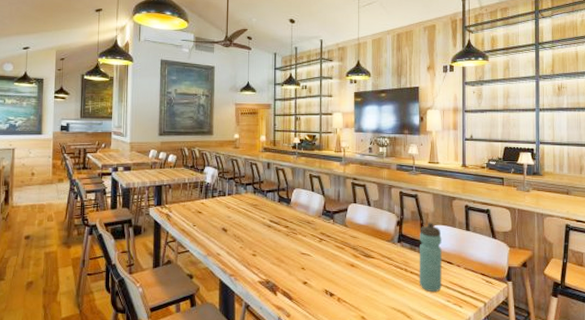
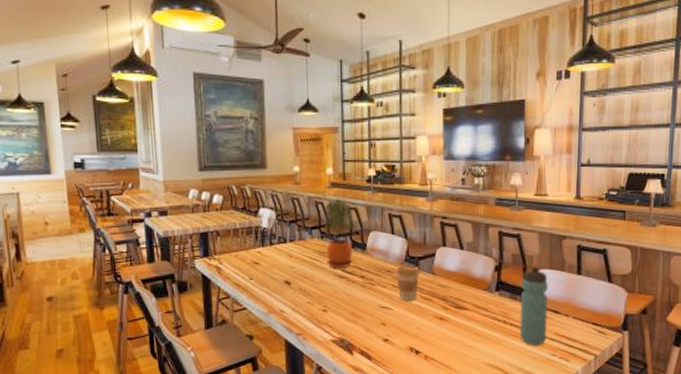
potted plant: none [257,162,282,219] -> present [324,200,356,269]
coffee cup: none [315,218,334,249] -> present [397,265,419,301]

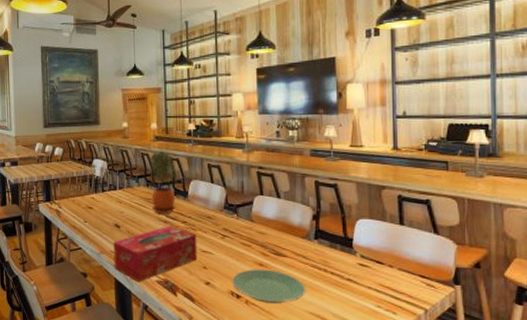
tissue box: none [283,280,376,342] -> present [113,225,198,282]
coffee cup: present [397,265,419,301] -> none [216,212,238,246]
plate: none [411,323,486,357] -> present [232,269,306,303]
water bottle: present [519,266,548,346] -> none [340,215,370,296]

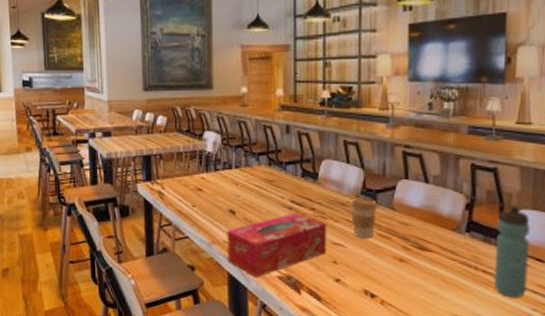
potted plant: present [149,152,178,214] -> none [273,125,307,199]
coffee cup: none [216,212,238,246] -> present [351,198,377,238]
plate: present [232,269,306,303] -> none [366,265,453,304]
water bottle: none [340,215,370,296] -> present [493,205,530,298]

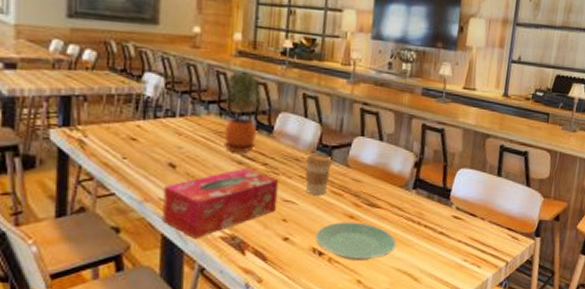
potted plant: none [273,125,307,199] -> present [223,72,263,153]
plate: none [366,265,453,304] -> present [315,222,397,260]
water bottle: present [493,205,530,298] -> none [433,164,468,250]

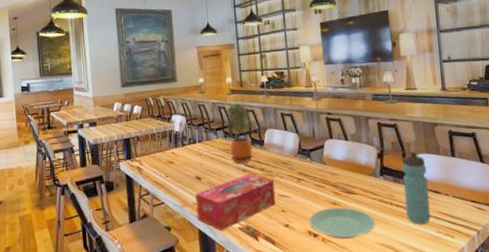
coffee cup: present [305,153,332,195] -> none [291,157,312,189]
water bottle: none [433,164,468,250] -> present [402,151,431,225]

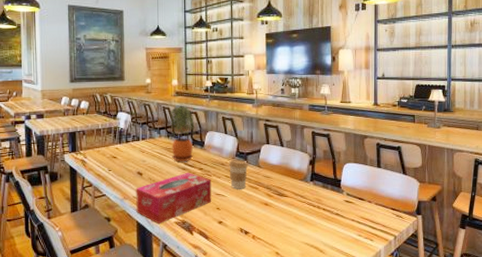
coffee cup: none [291,157,312,189] -> present [229,159,248,189]
plate: present [309,207,376,239] -> none [241,208,303,237]
water bottle: present [402,151,431,225] -> none [331,160,353,228]

